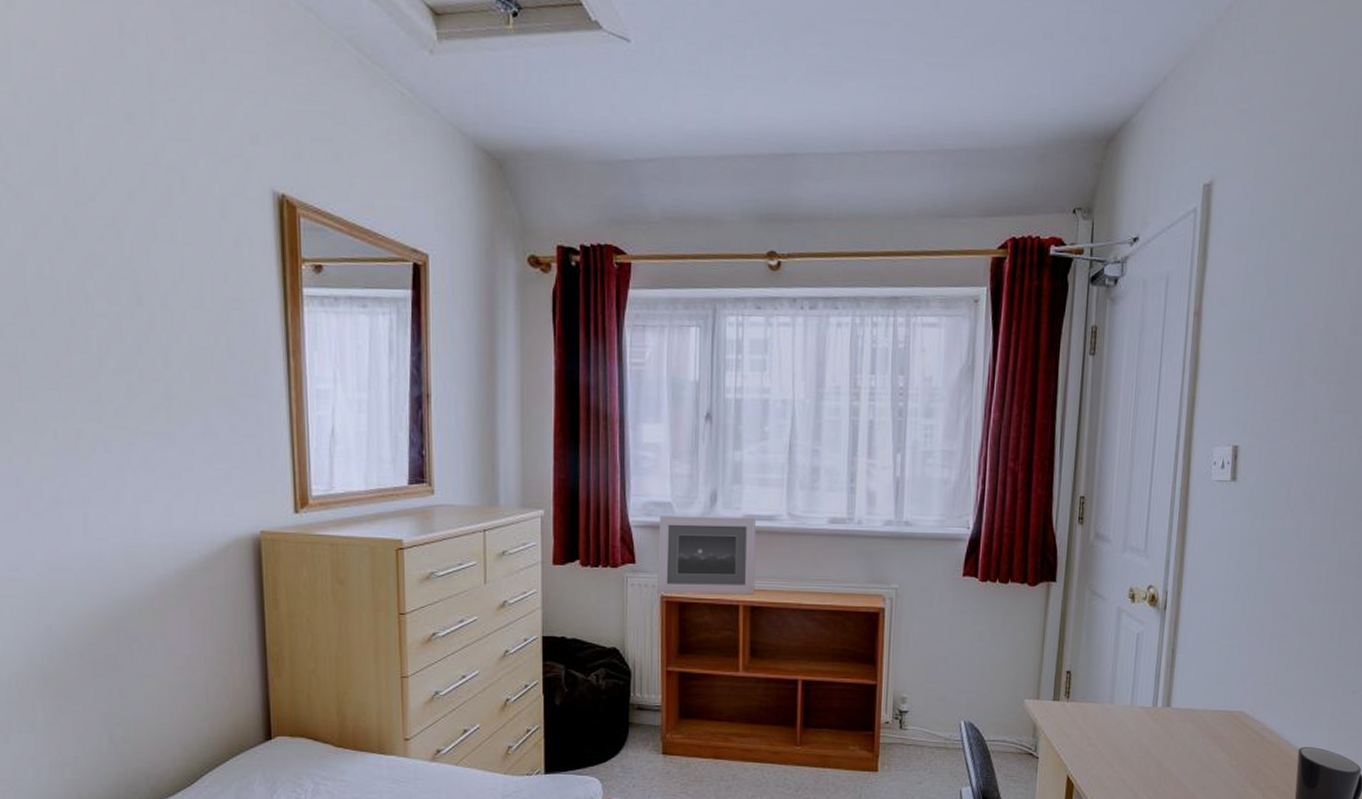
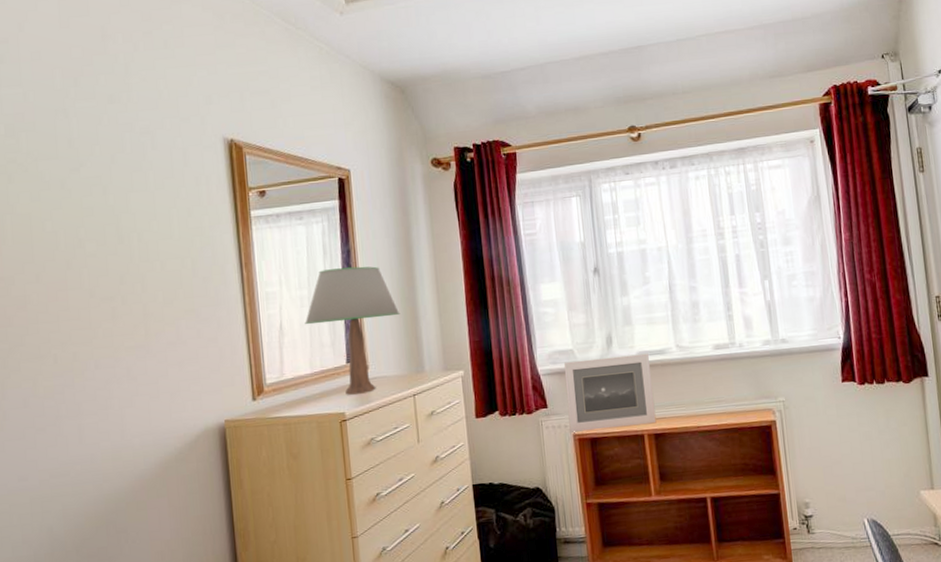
table lamp: none [362,367,476,521] -> present [305,262,400,395]

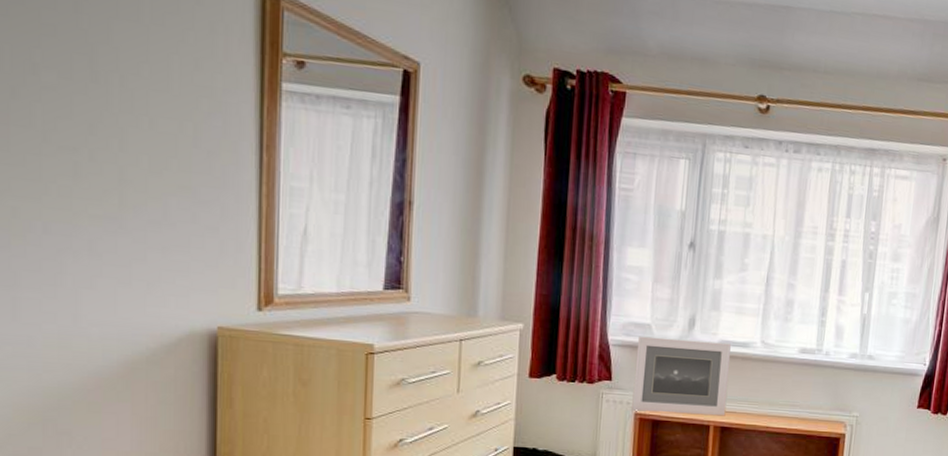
table lamp: present [305,262,400,395] -> none [337,174,458,328]

